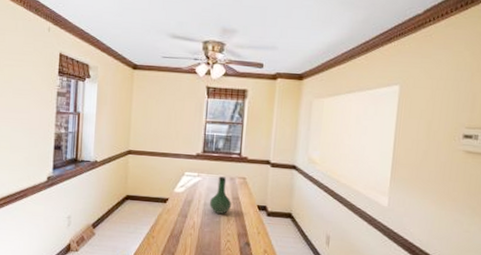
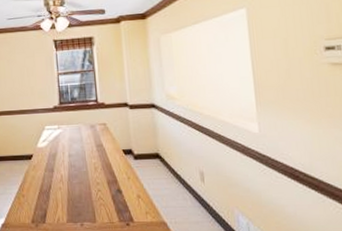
vase: present [209,176,232,214] -> none [73,125,97,164]

